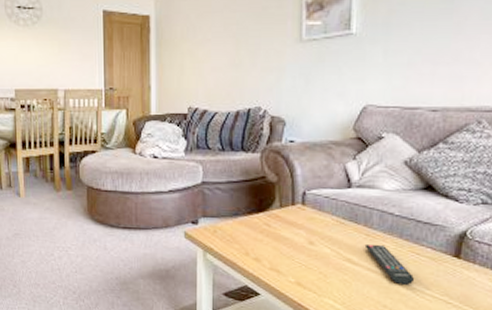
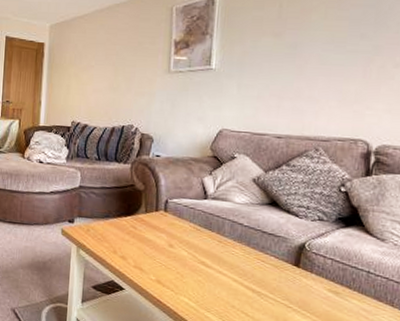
remote control: present [364,245,415,285] -> none [217,250,260,288]

